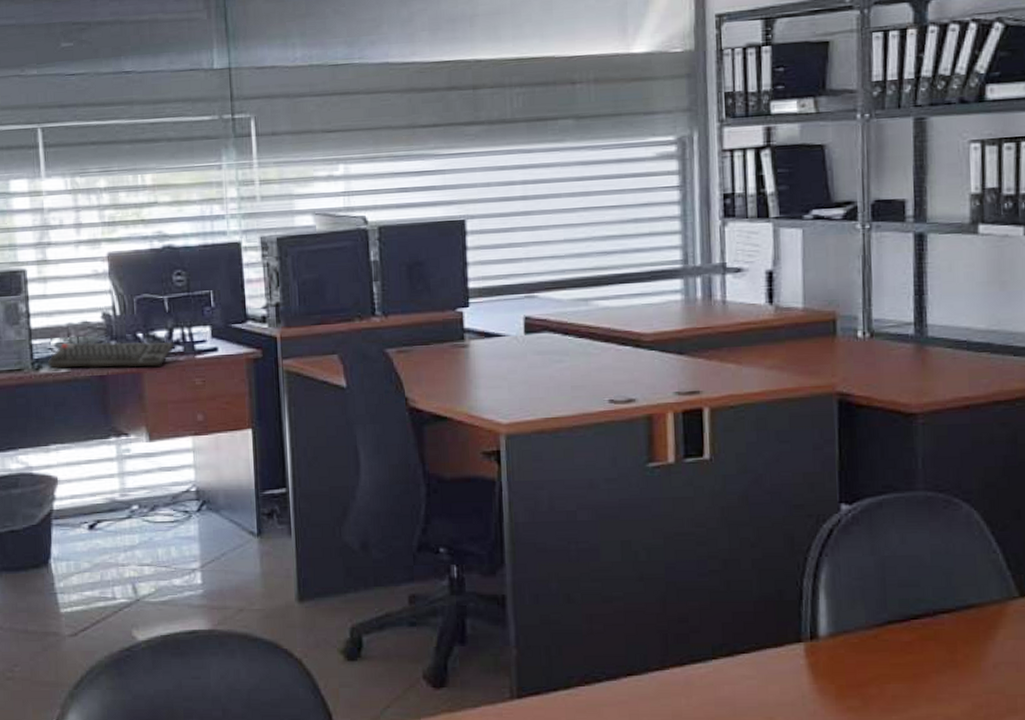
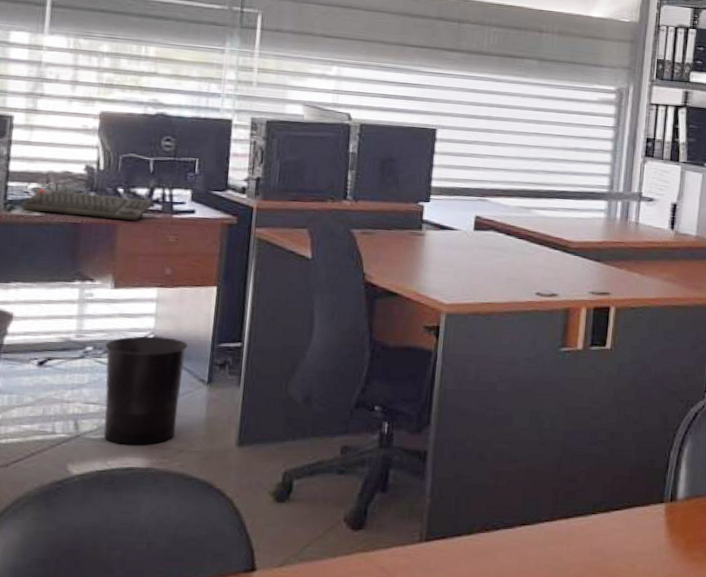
waste bin: none [150,488,233,606] -> present [103,336,188,445]

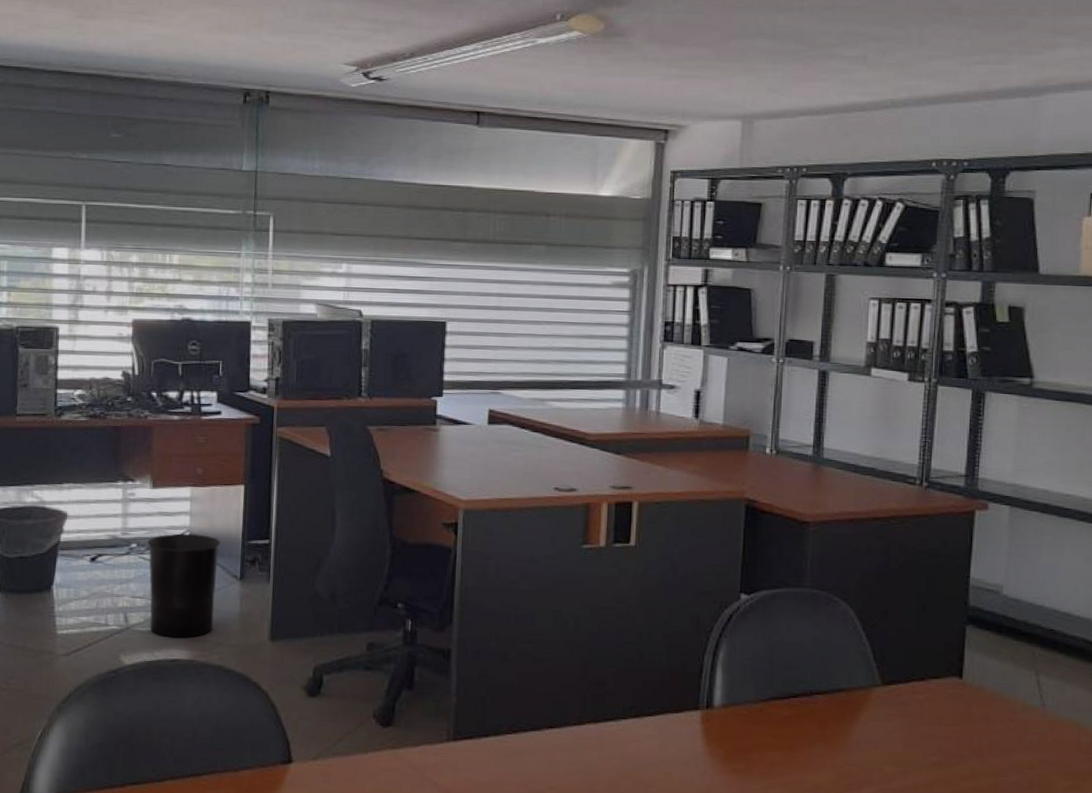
computer keyboard: present [20,188,153,221] -> none [68,394,183,423]

